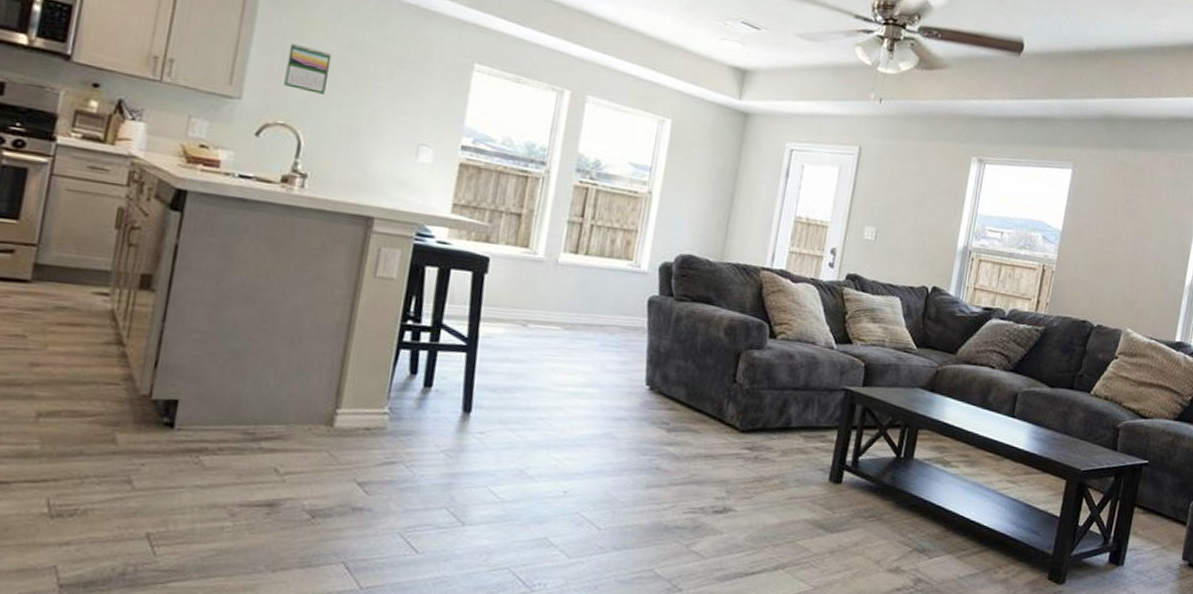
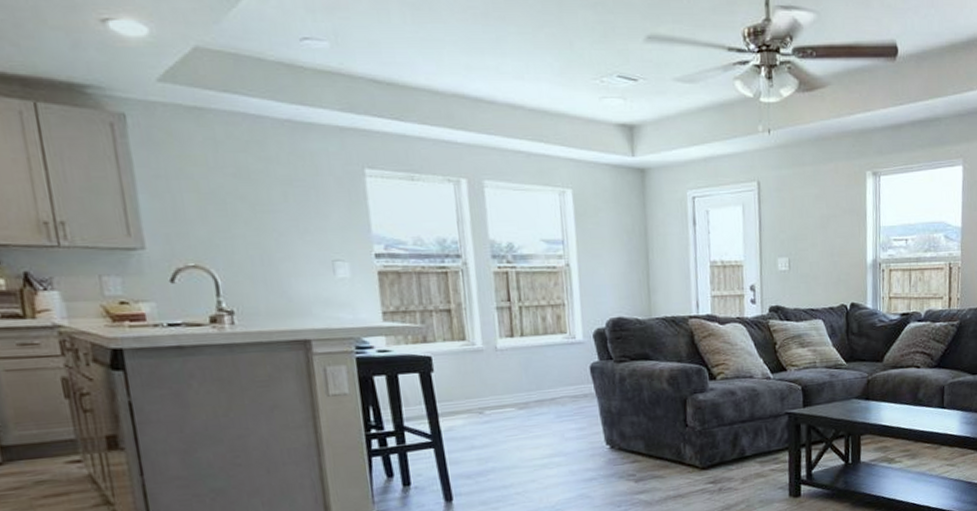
calendar: present [284,43,332,95] -> none [175,182,226,229]

